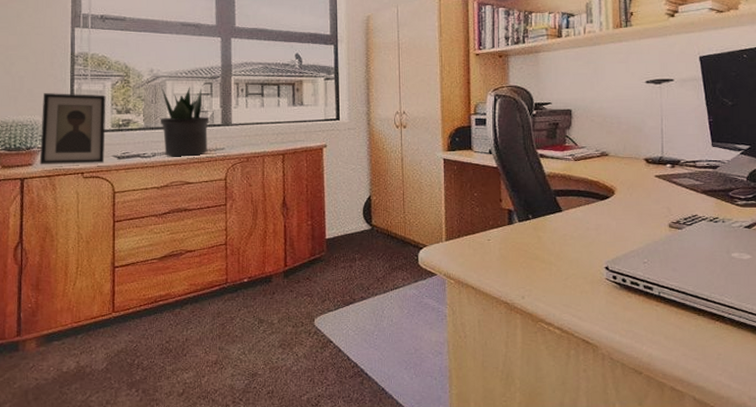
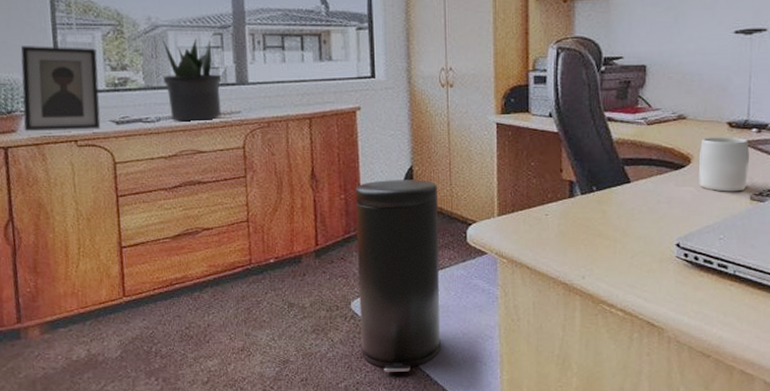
pedal bin: none [320,208,395,386] -> present [354,179,441,372]
mug: none [621,171,666,220] -> present [698,137,749,192]

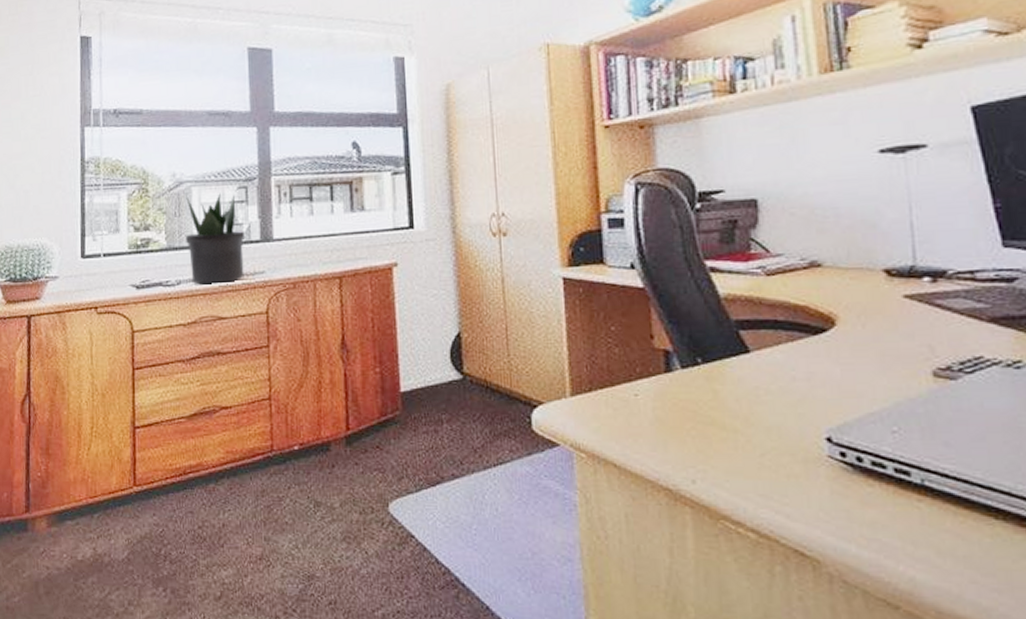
picture frame: present [20,46,101,132] -> none [47,208,122,299]
pedal bin: present [354,179,441,372] -> none [391,349,504,601]
mug: present [698,137,749,192] -> none [845,289,925,365]

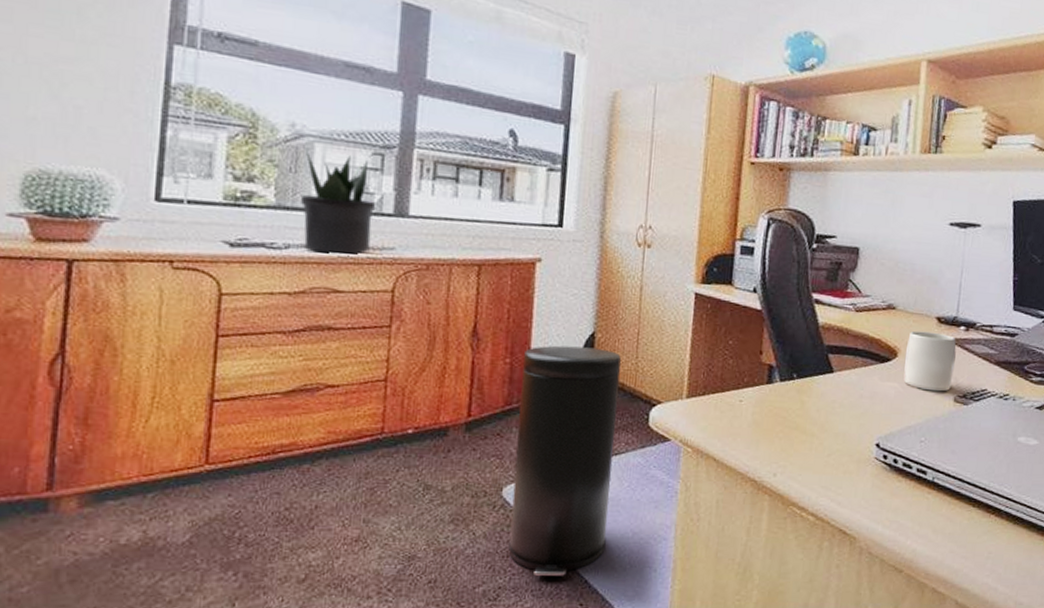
pedal bin: none [391,349,504,601] -> present [508,345,621,576]
mug: none [845,289,925,365] -> present [903,330,956,392]

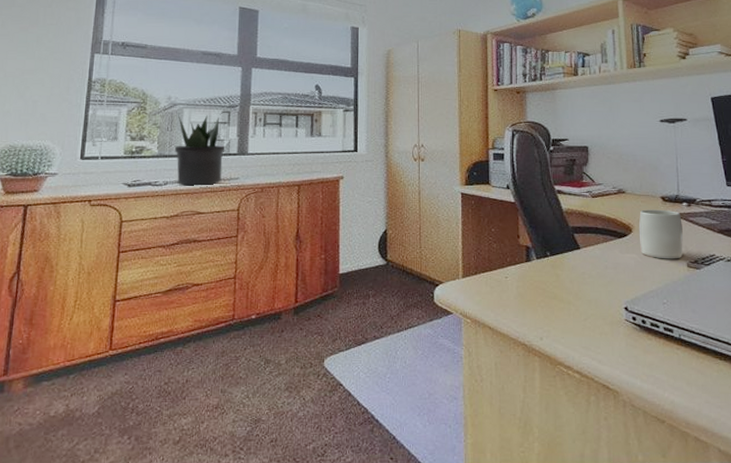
pedal bin: present [508,345,621,576] -> none [331,242,409,434]

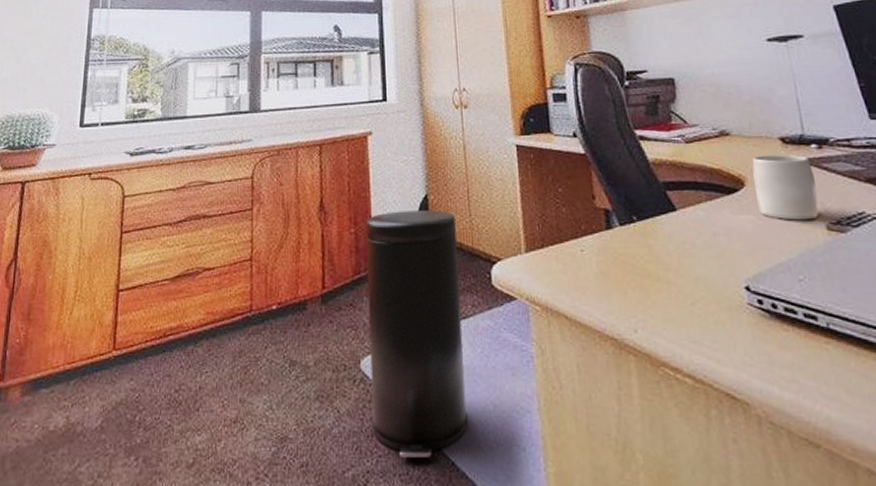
planter: present [175,115,224,186] -> none [180,69,234,152]
pedal bin: none [331,242,409,434] -> present [365,210,468,458]

